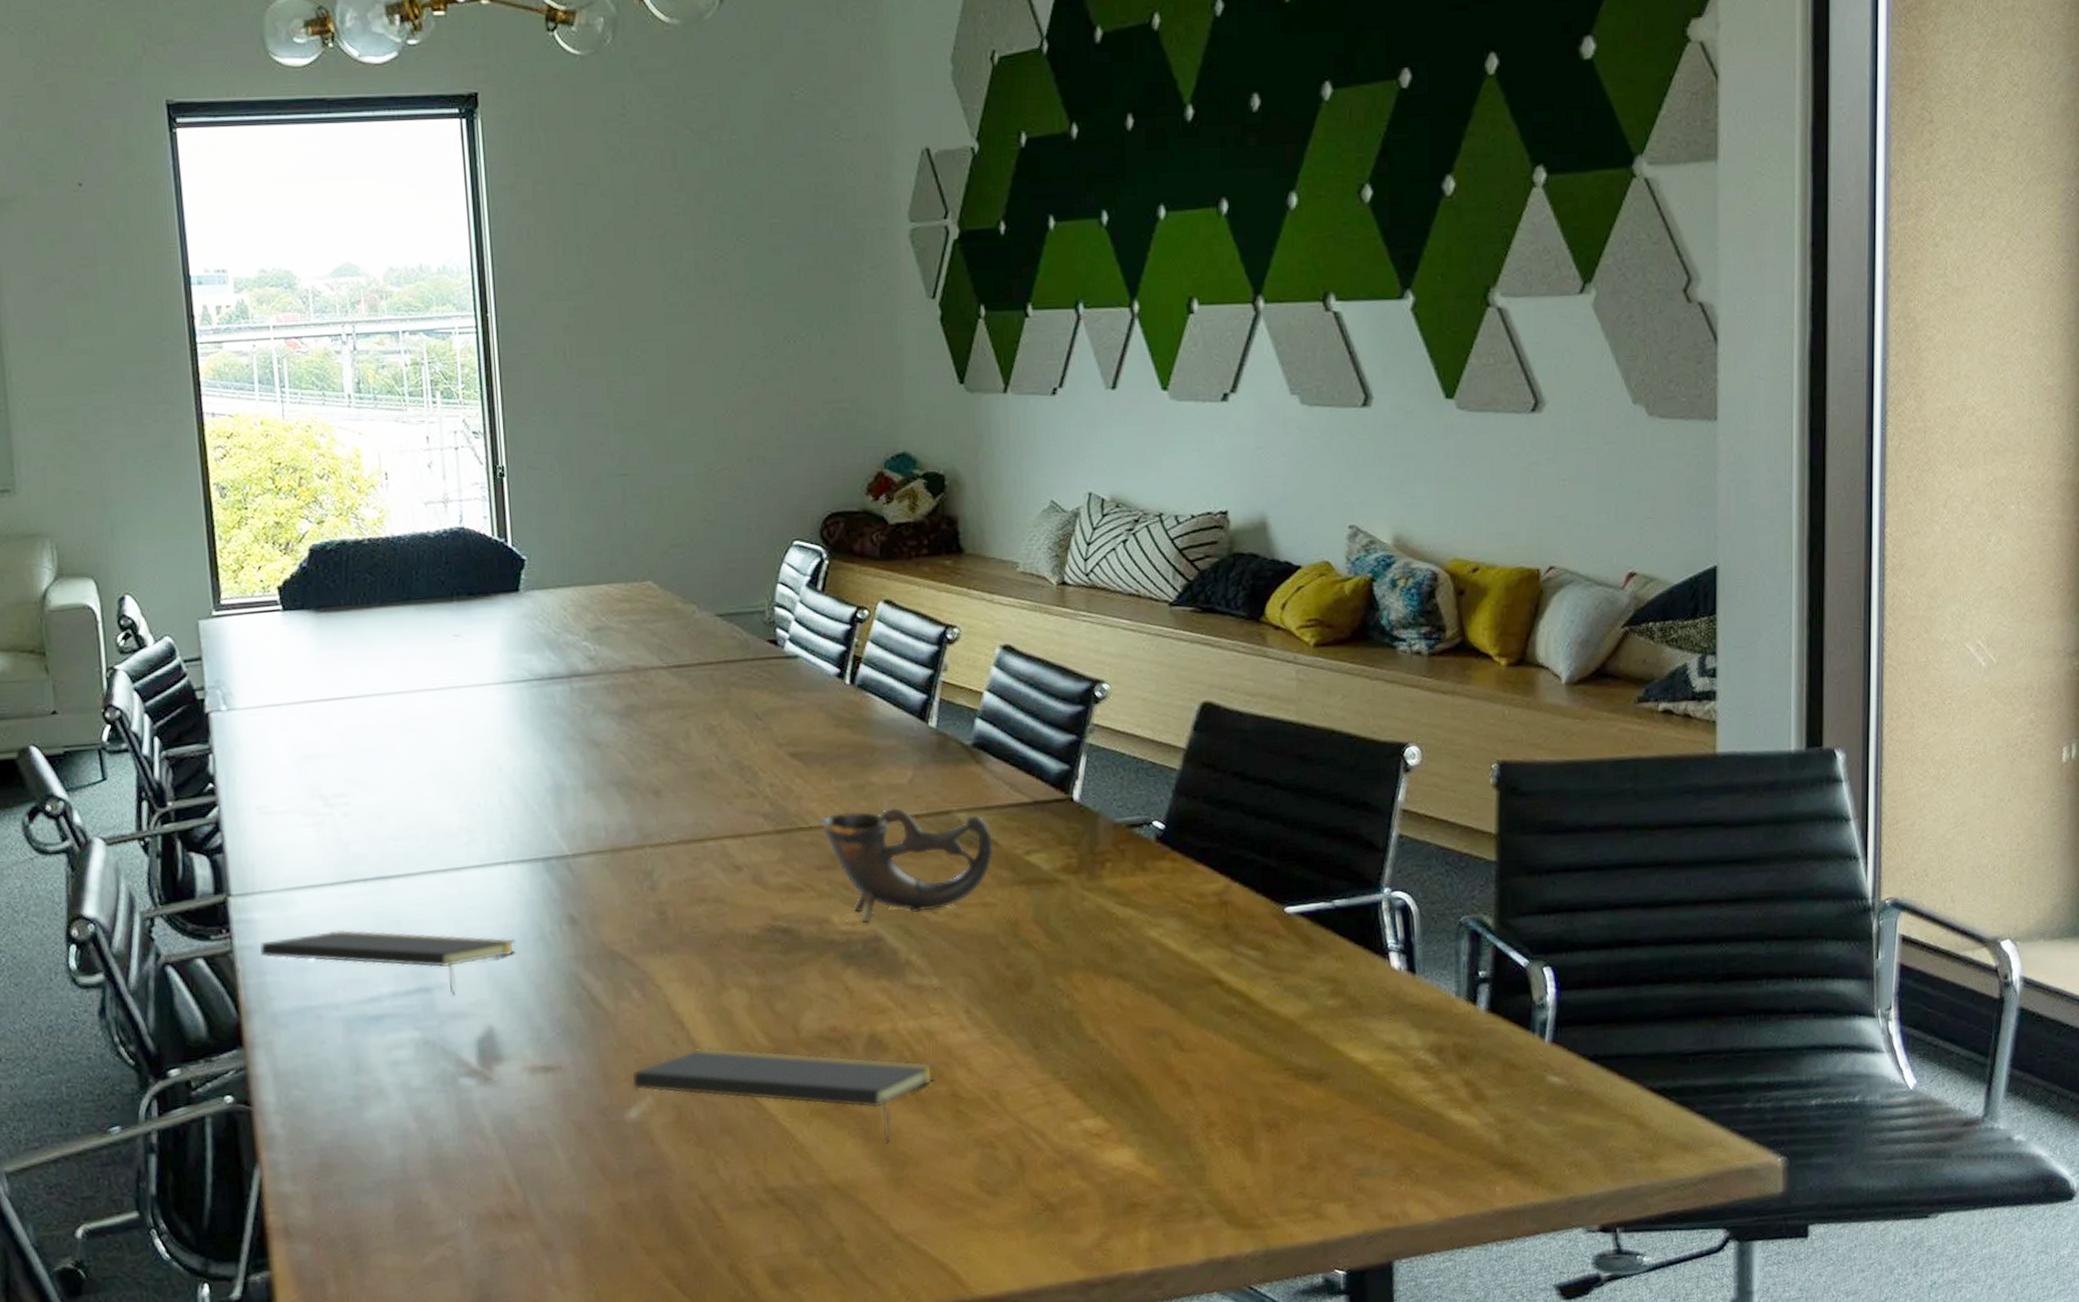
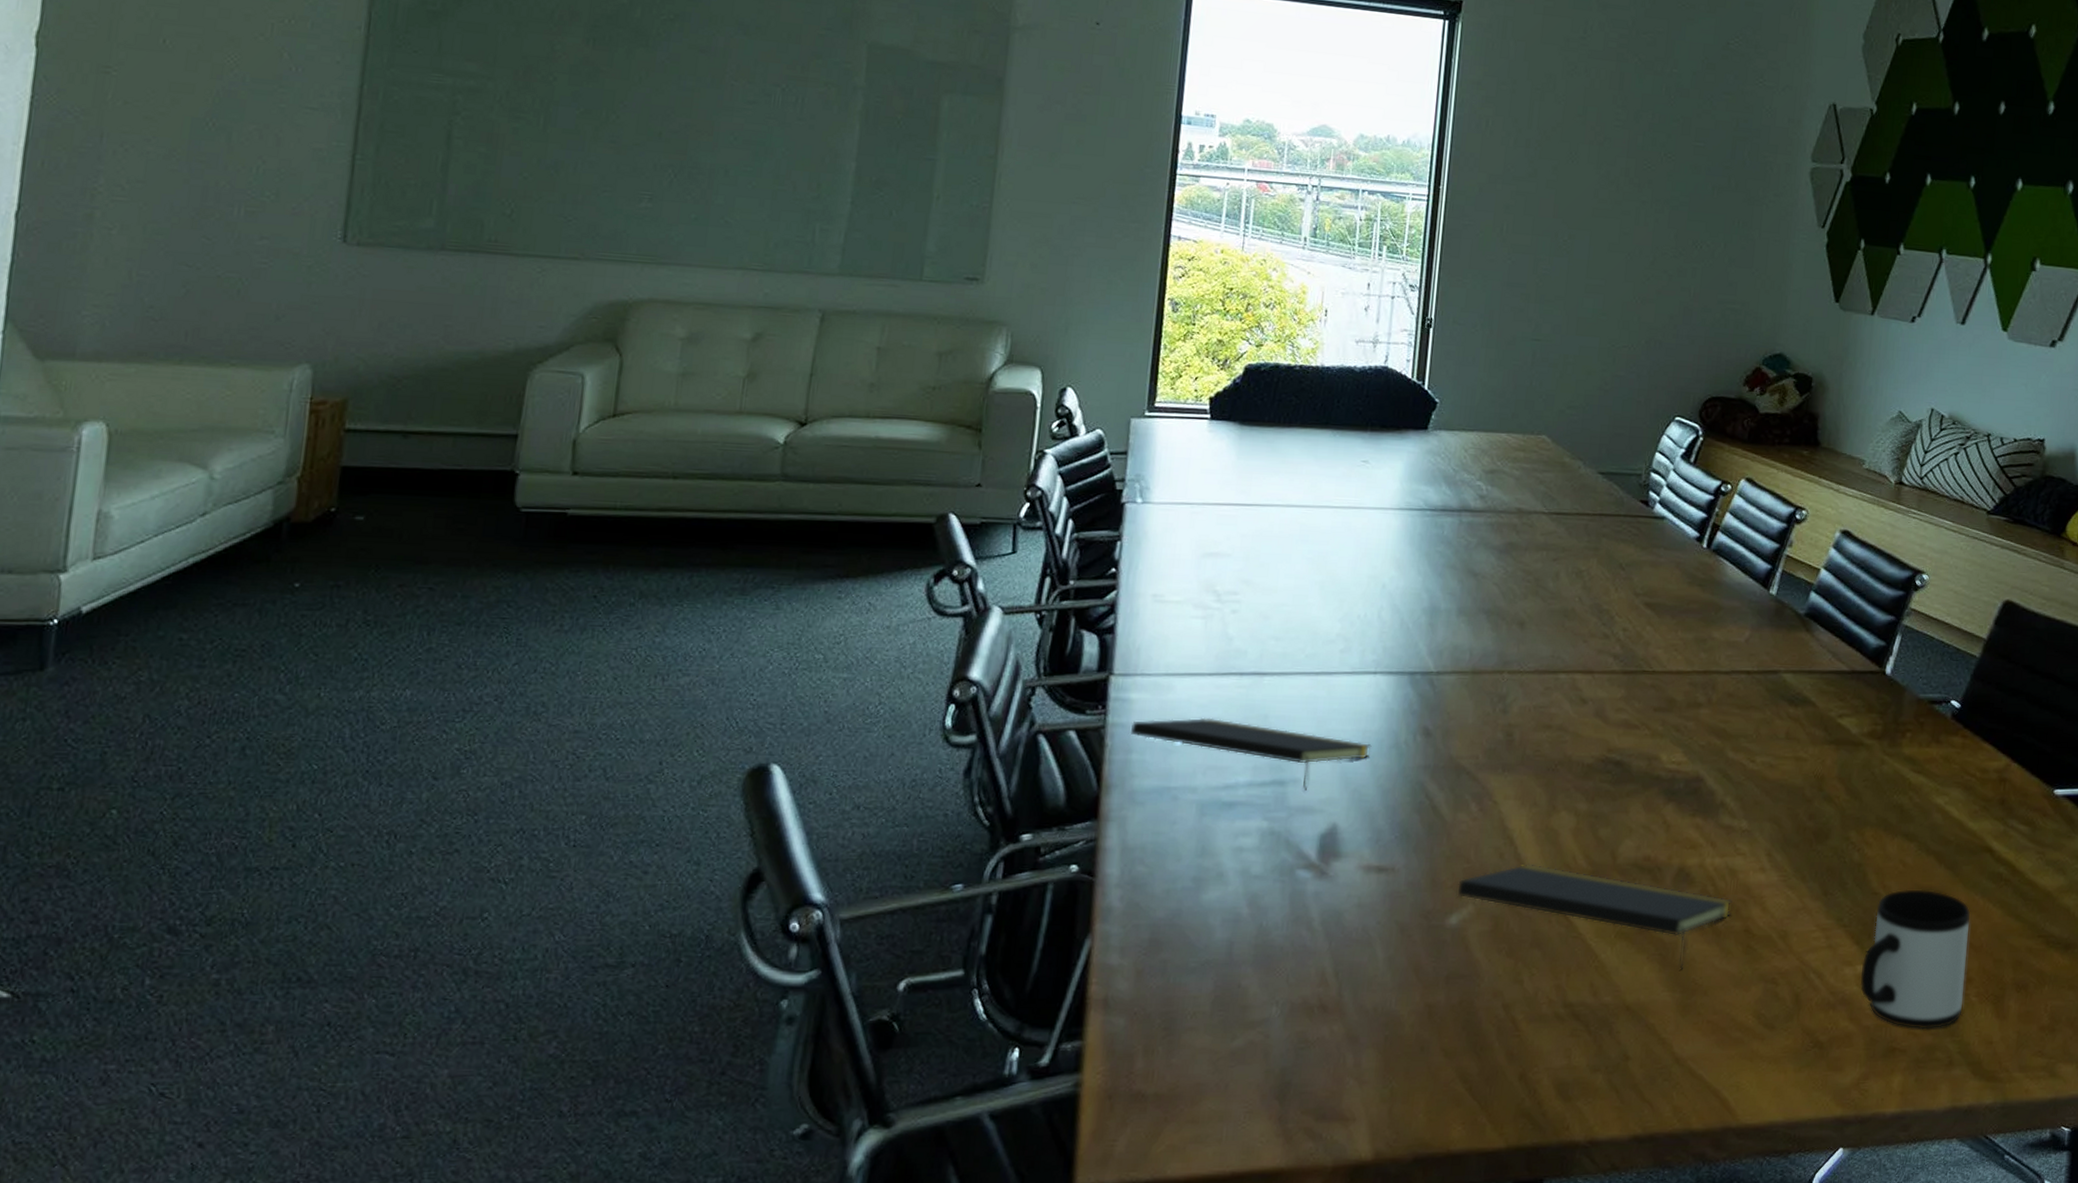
cup: present [820,807,994,924] -> none [1663,661,1811,765]
mug: none [1087,1031,1208,1182] -> present [1860,889,1971,1030]

